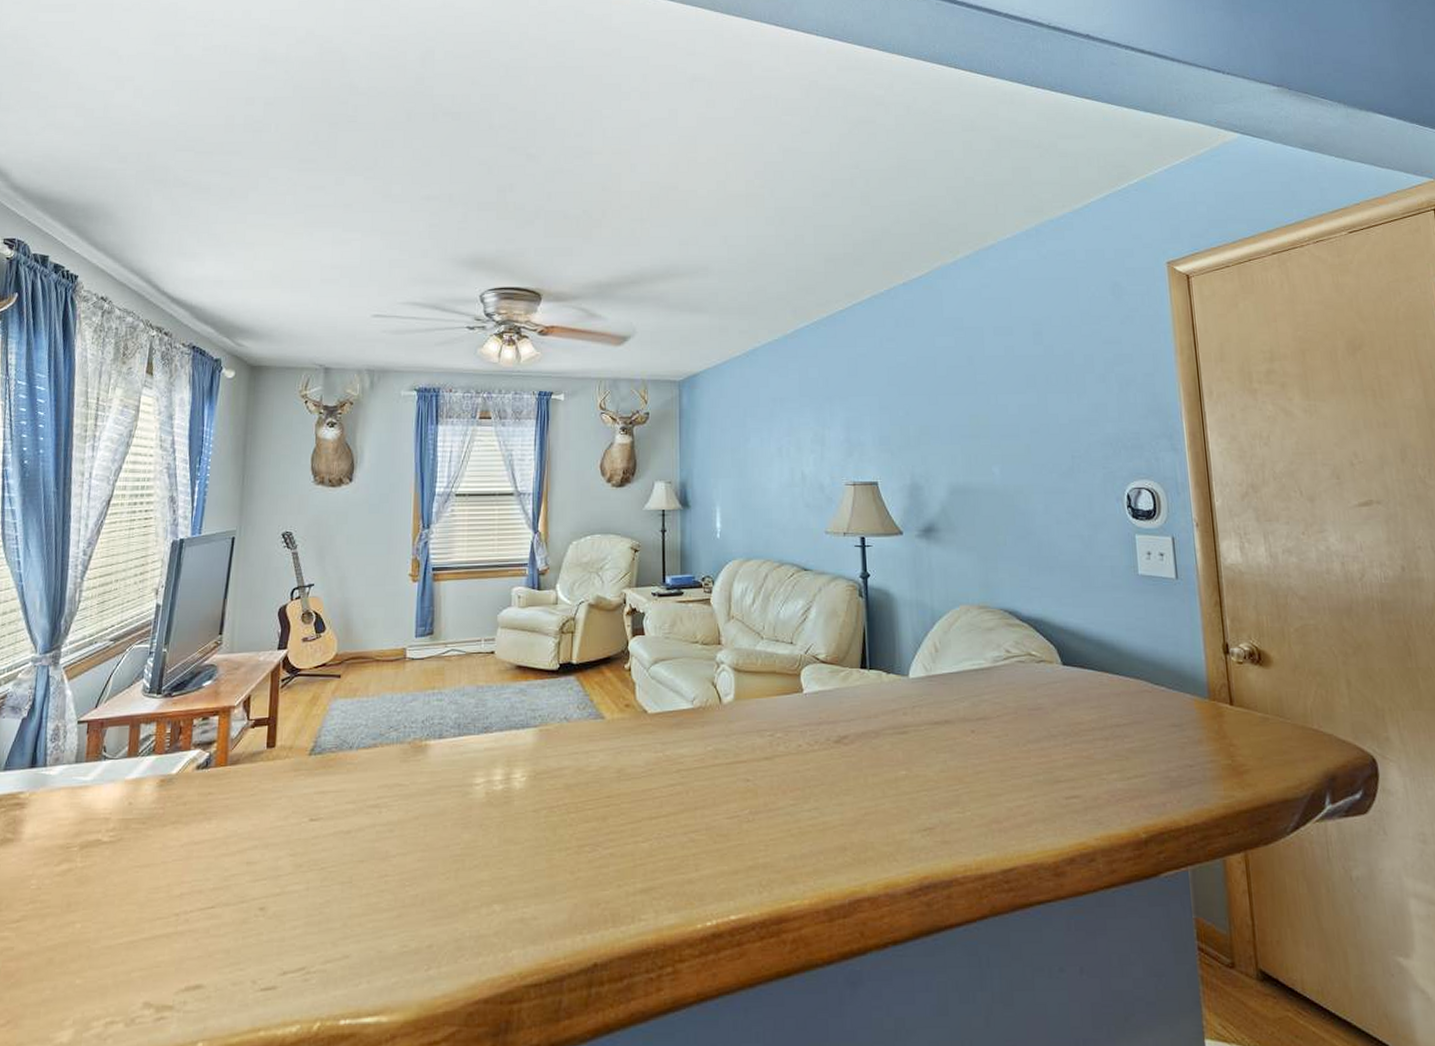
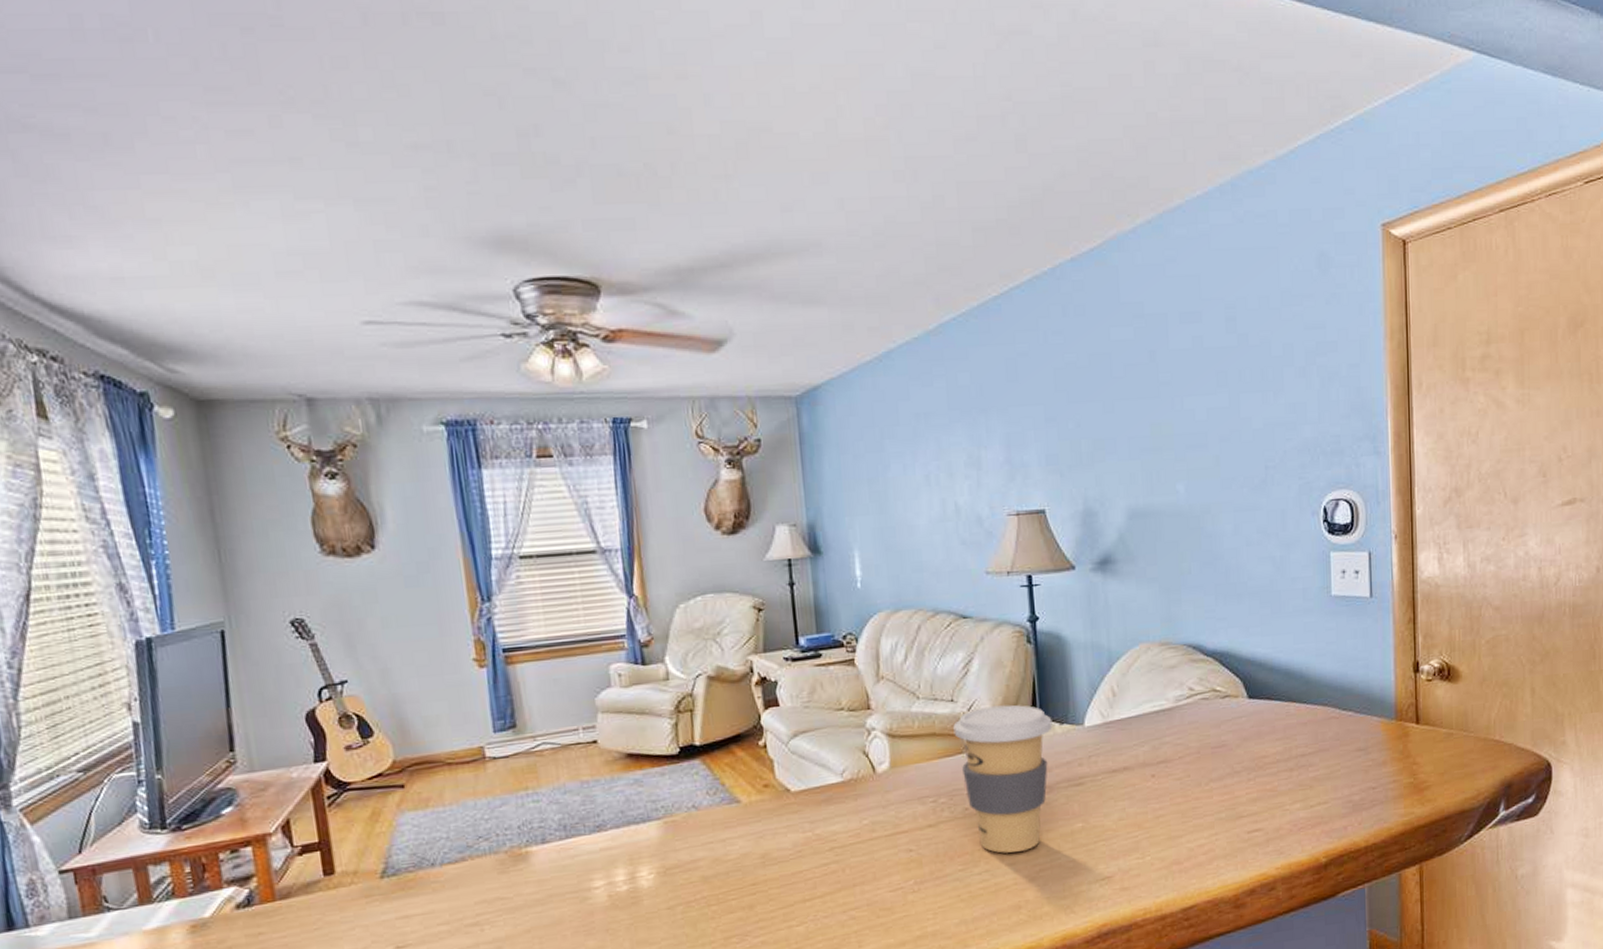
coffee cup: none [791,651,880,793] -> present [953,705,1053,853]

